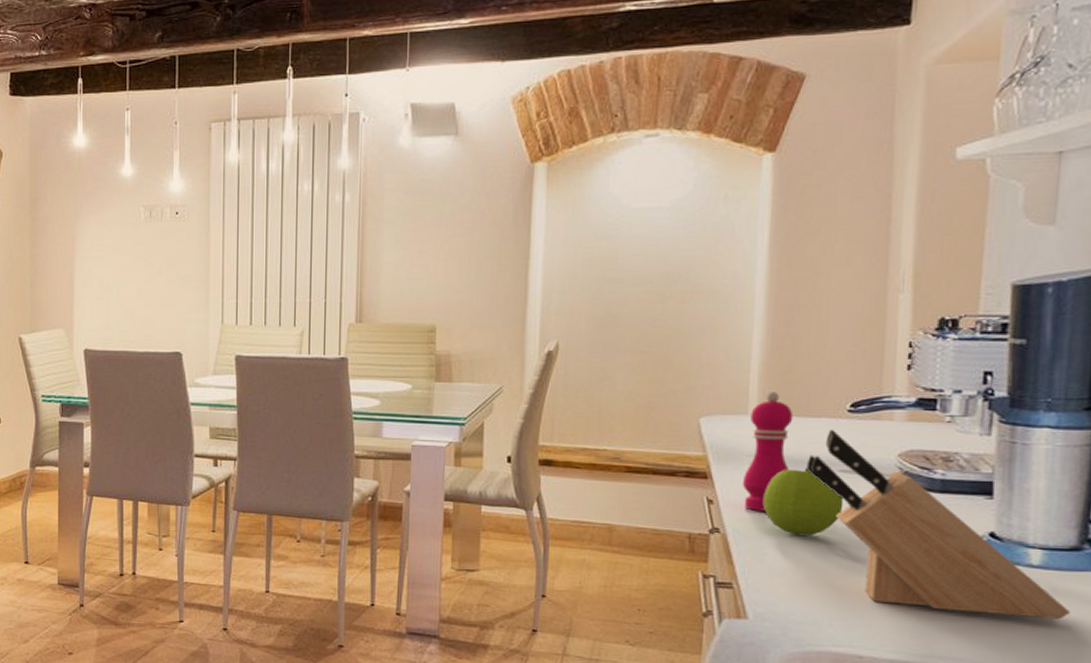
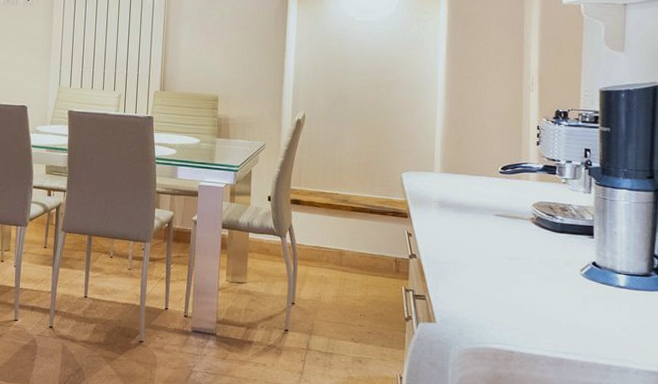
pepper mill: present [742,392,794,511] -> none [431,156,464,243]
apple: present [764,468,844,535] -> none [446,212,498,261]
knife block: present [806,429,1071,620] -> none [473,184,646,325]

